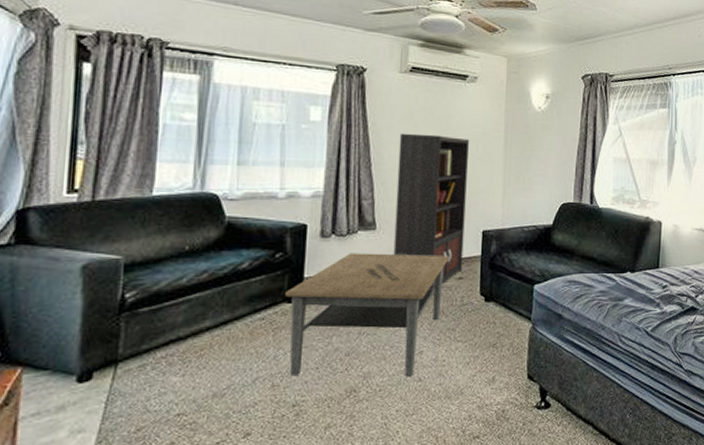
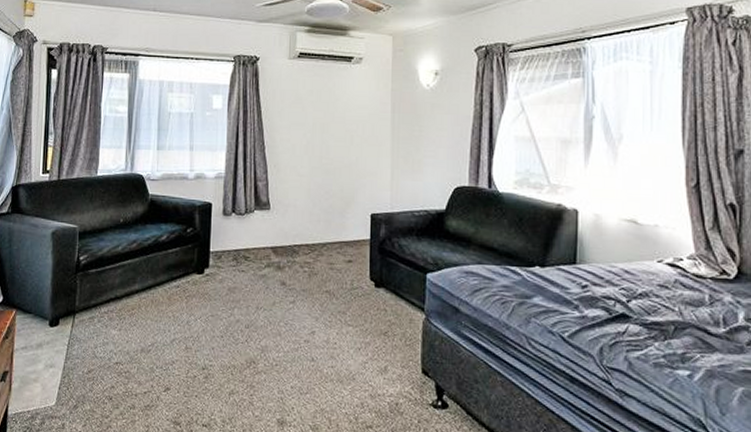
coffee table: present [285,253,449,377] -> none [195,231,338,356]
bookcase: present [393,133,470,291] -> none [286,117,357,272]

